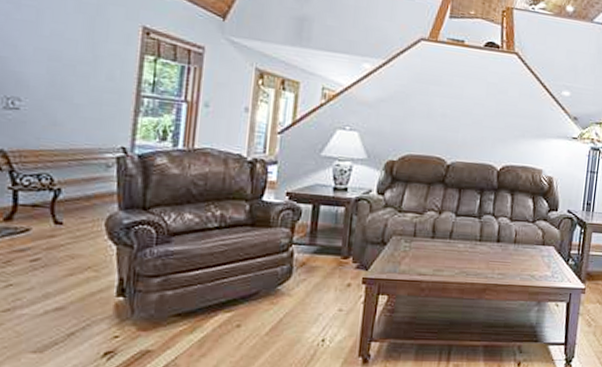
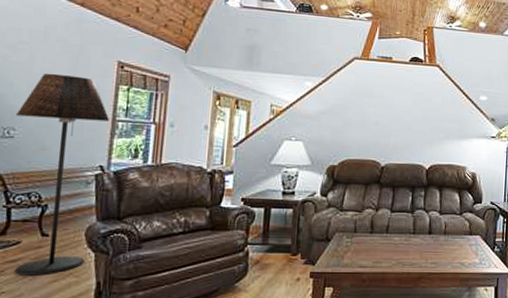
floor lamp: none [20,36,133,268] -> present [15,73,109,276]

